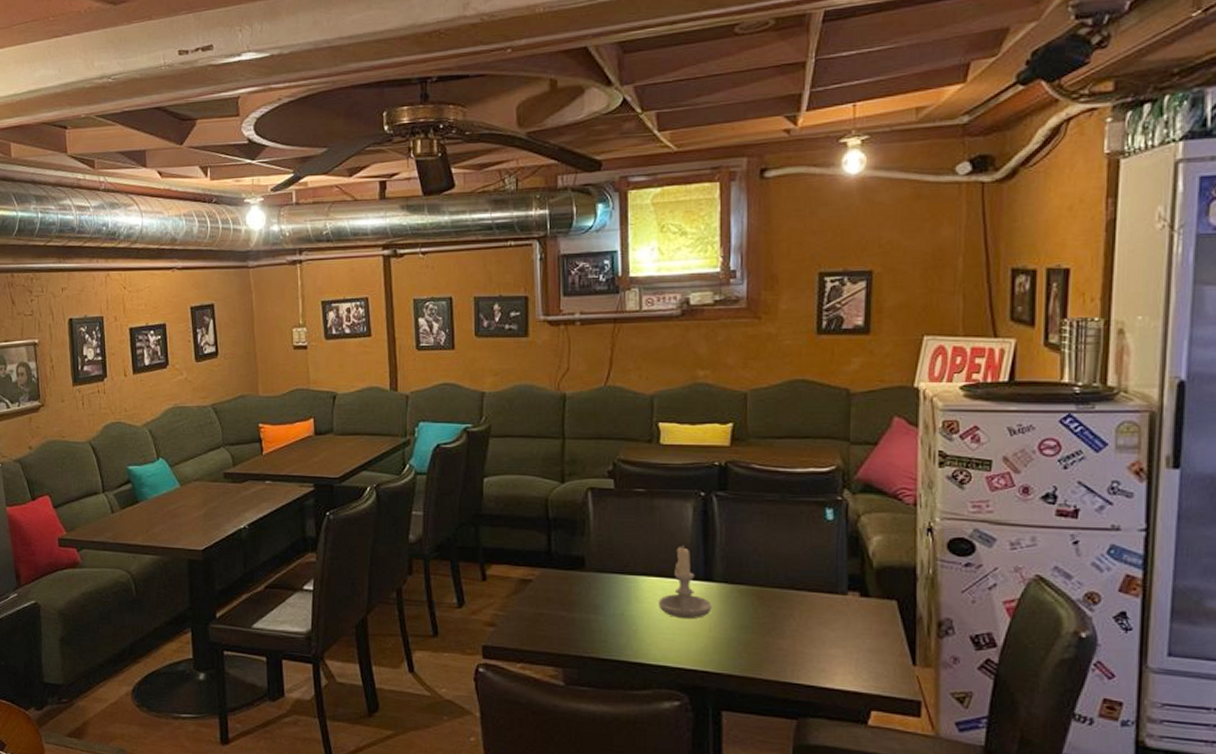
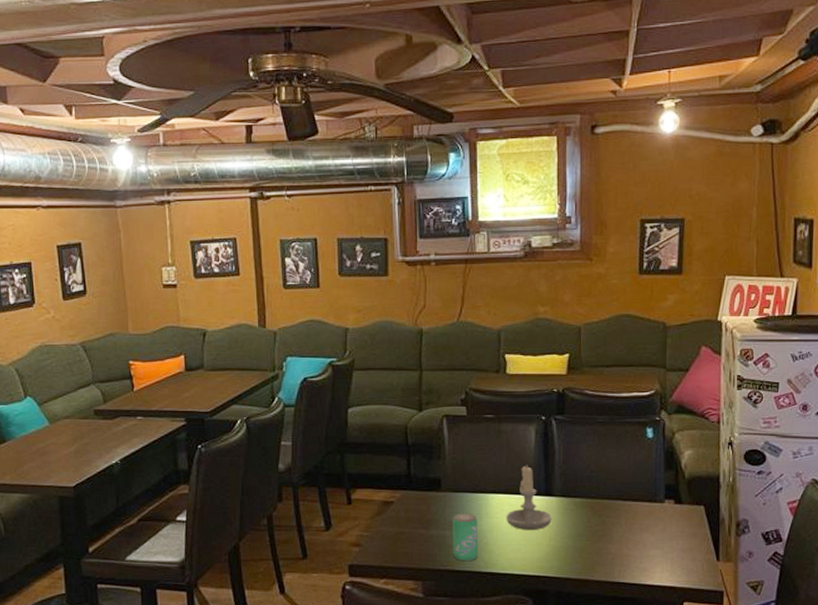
beverage can: none [598,596,627,650] -> present [453,513,479,562]

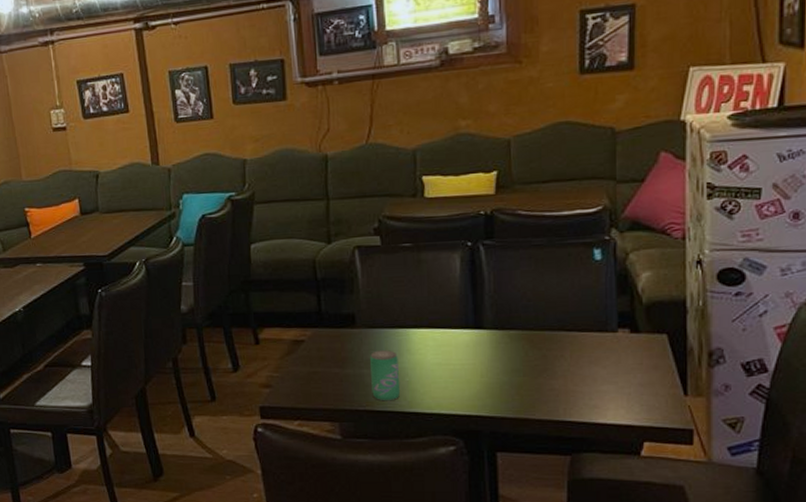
candle: present [506,465,552,531] -> none [430,296,483,367]

